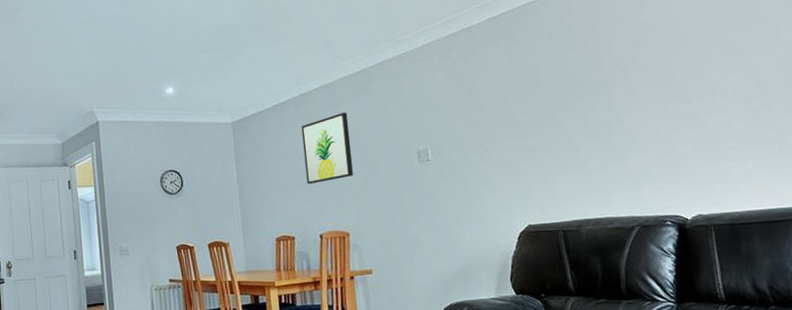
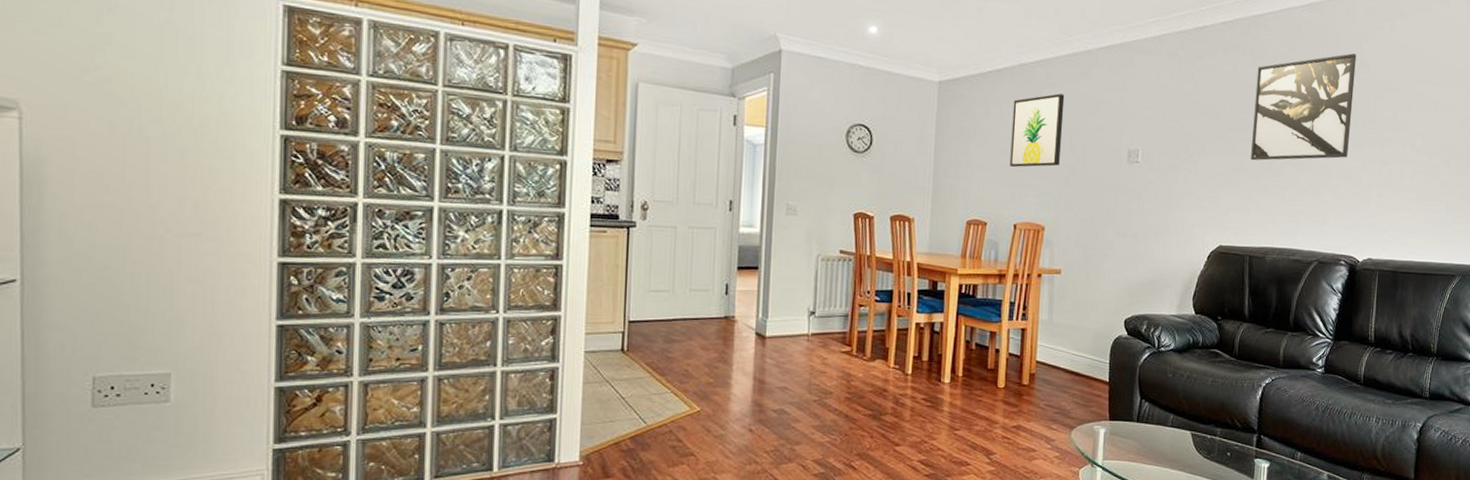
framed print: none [533,19,651,140] -> present [1251,53,1357,161]

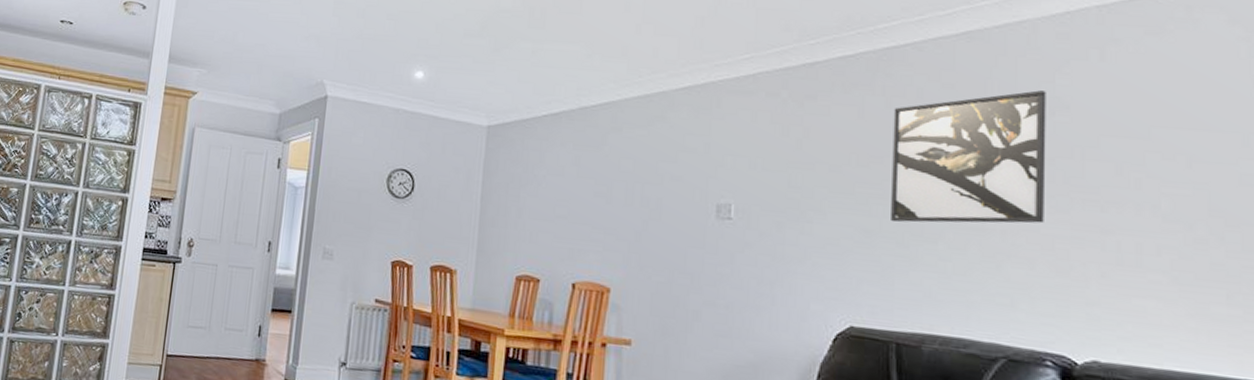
wall art: present [1010,93,1065,167] -> none [567,139,635,220]

